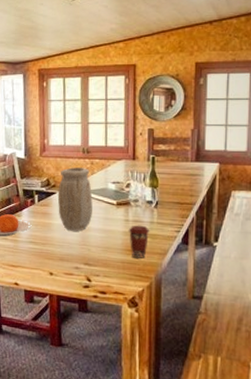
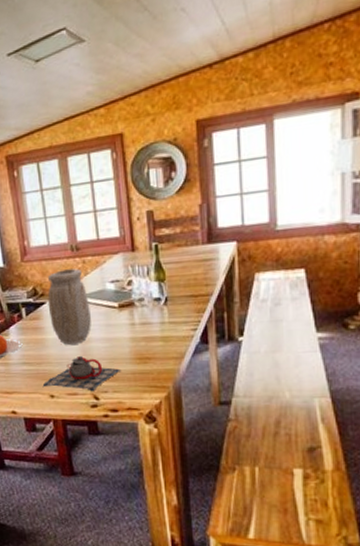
teapot: none [44,241,112,274] -> present [42,355,120,392]
coffee cup: present [128,225,150,259] -> none [135,327,162,367]

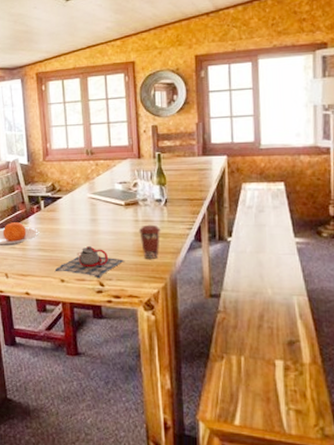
vase: present [47,268,91,345] -> none [63,170,100,235]
coffee cup: none [135,327,162,367] -> present [138,224,161,259]

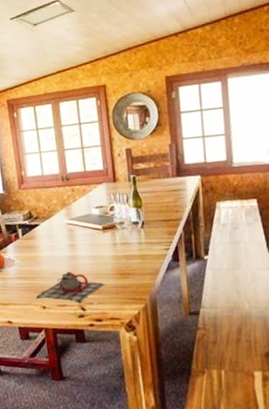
coffee cup: present [138,224,161,259] -> none [117,247,139,281]

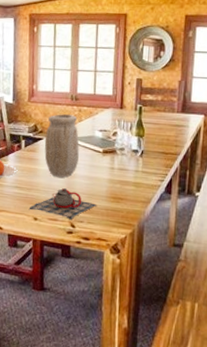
vase: none [41,196,79,262] -> present [44,114,80,178]

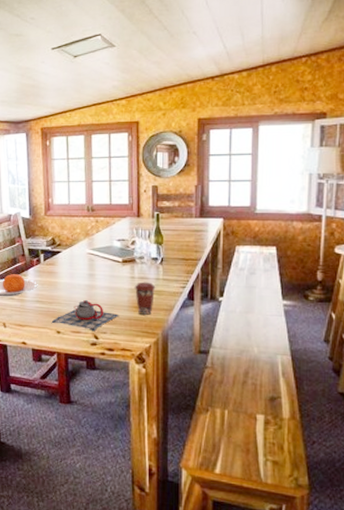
vase: present [44,114,80,178] -> none [63,226,98,289]
coffee cup: none [113,173,135,206] -> present [134,282,156,315]

